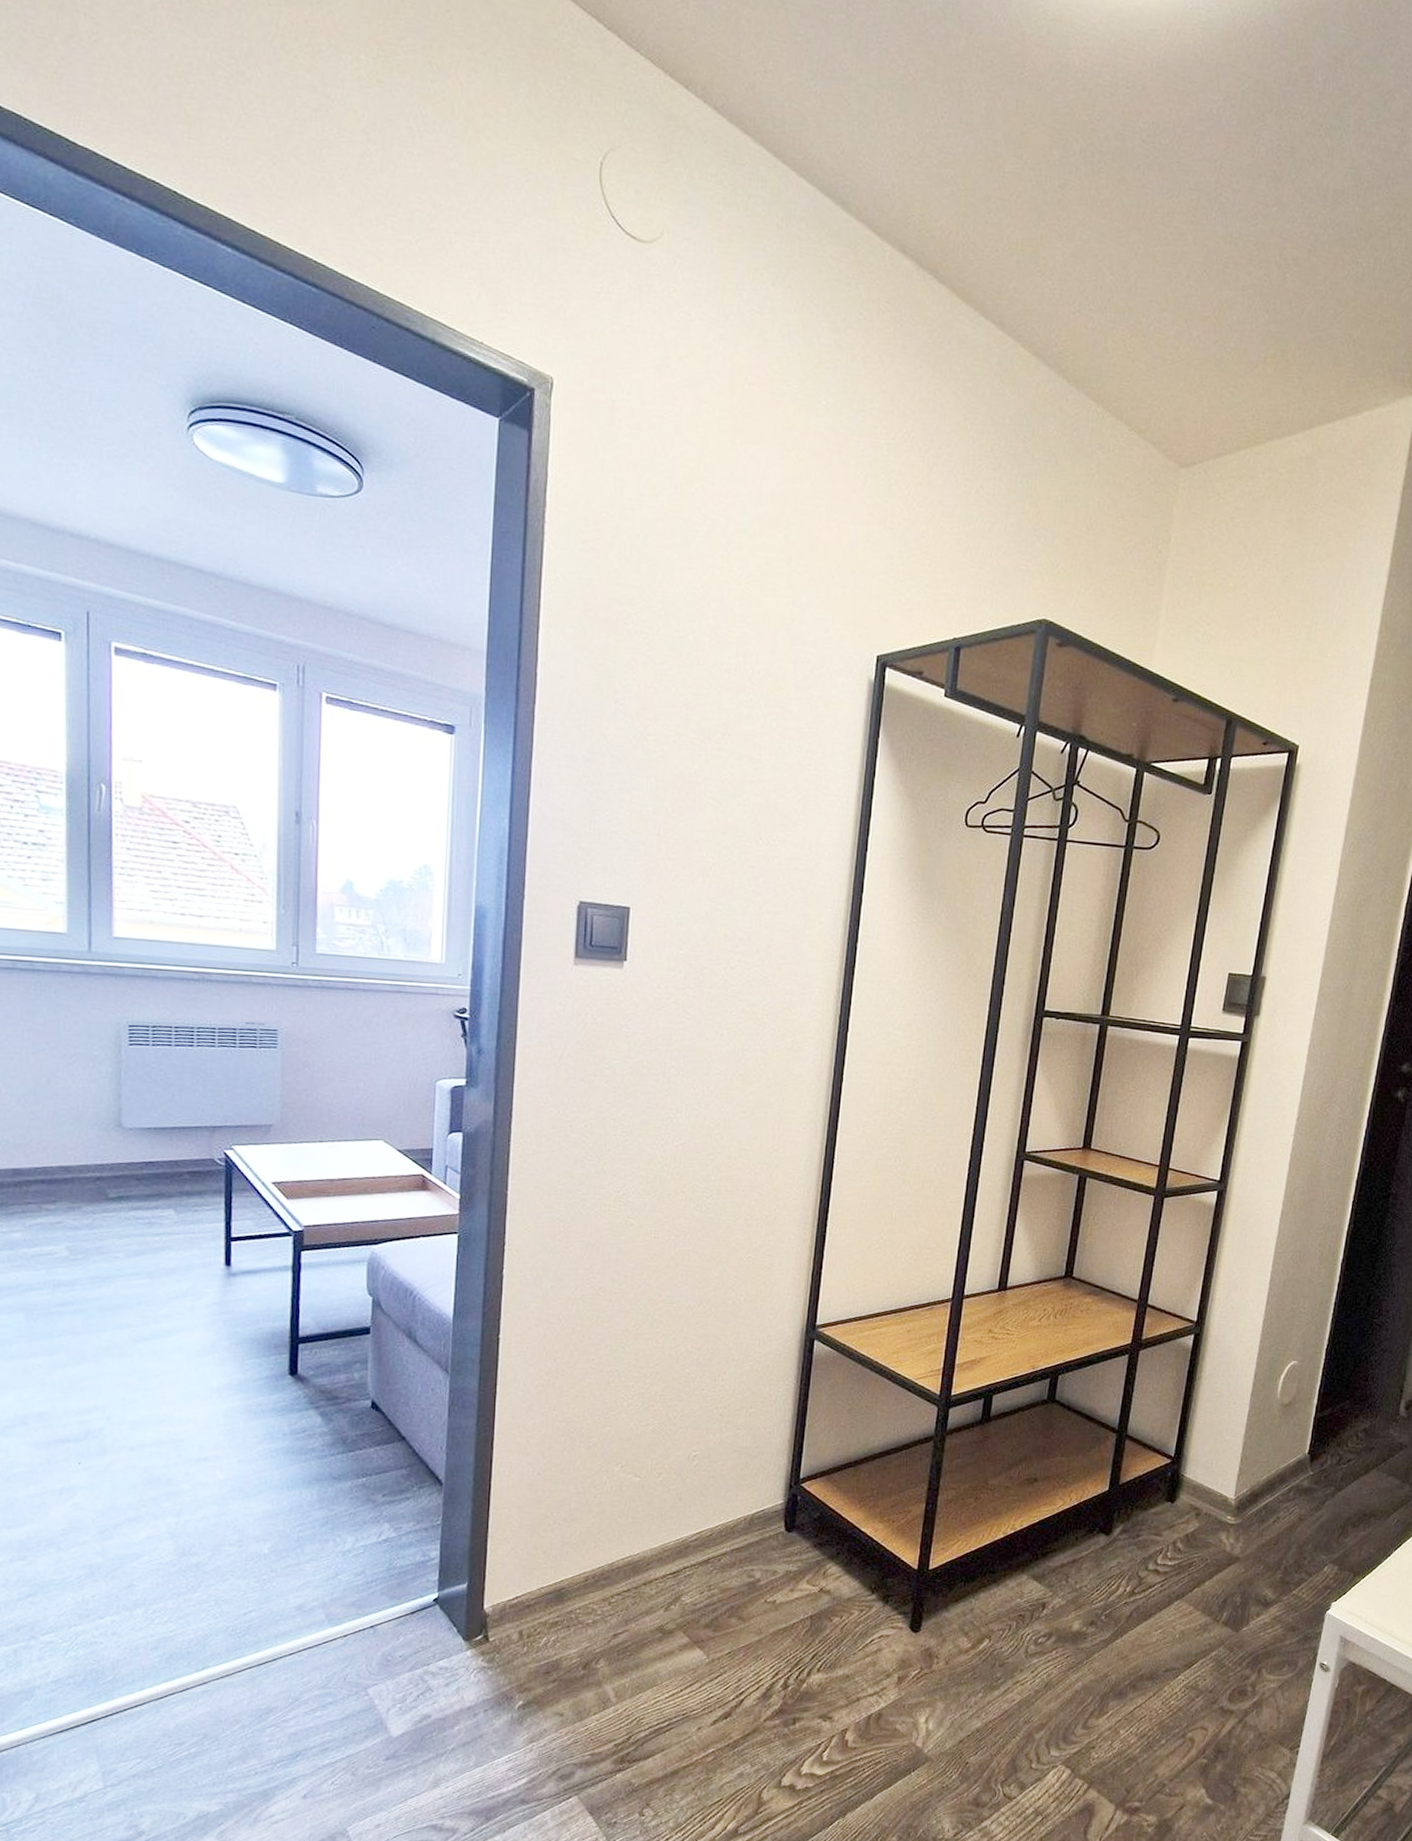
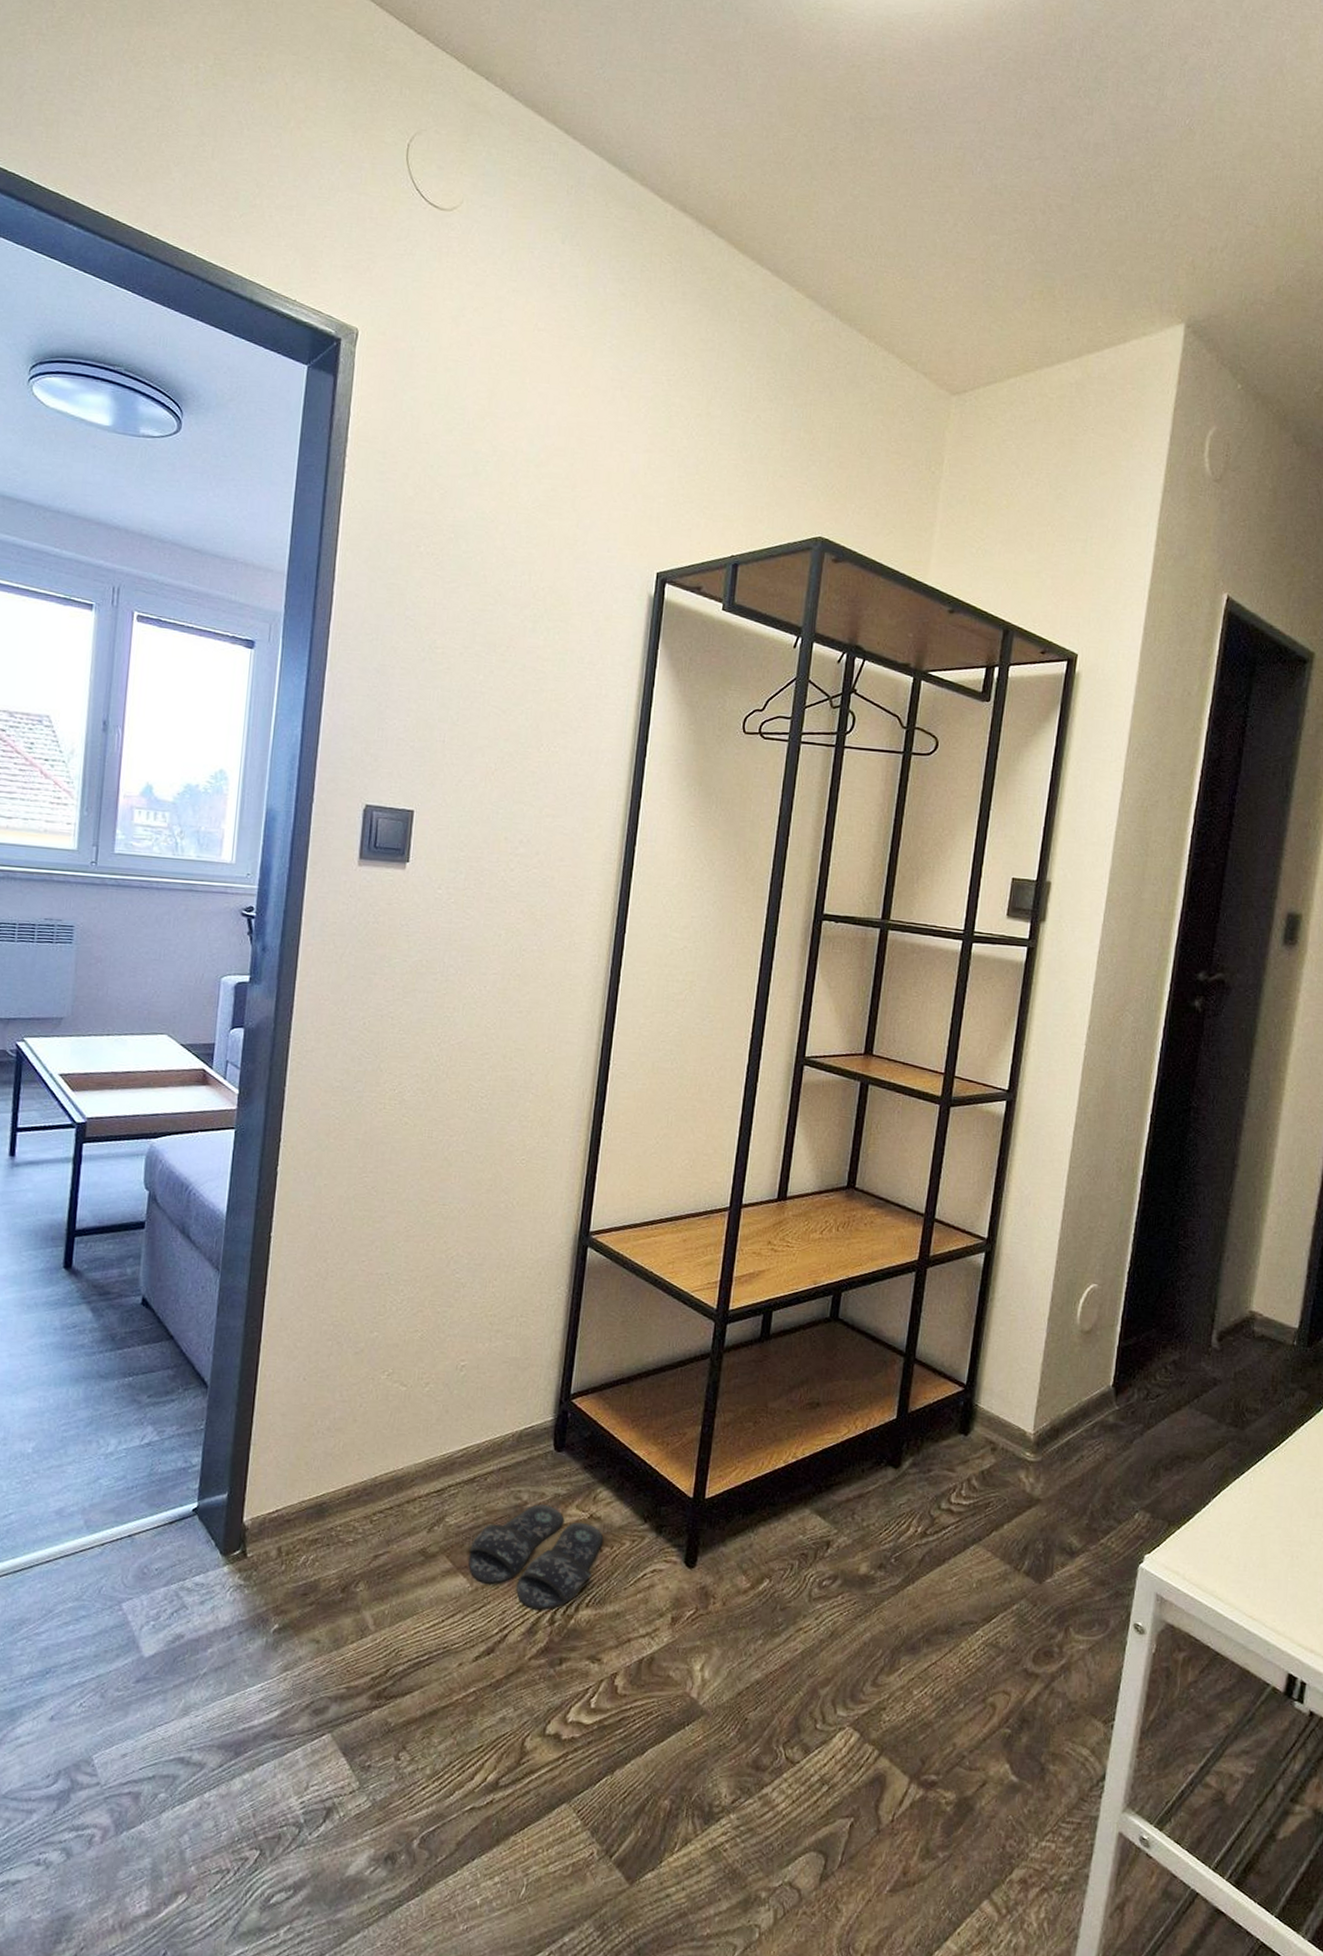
slippers: none [705,1581,832,1676] -> present [469,1504,603,1610]

